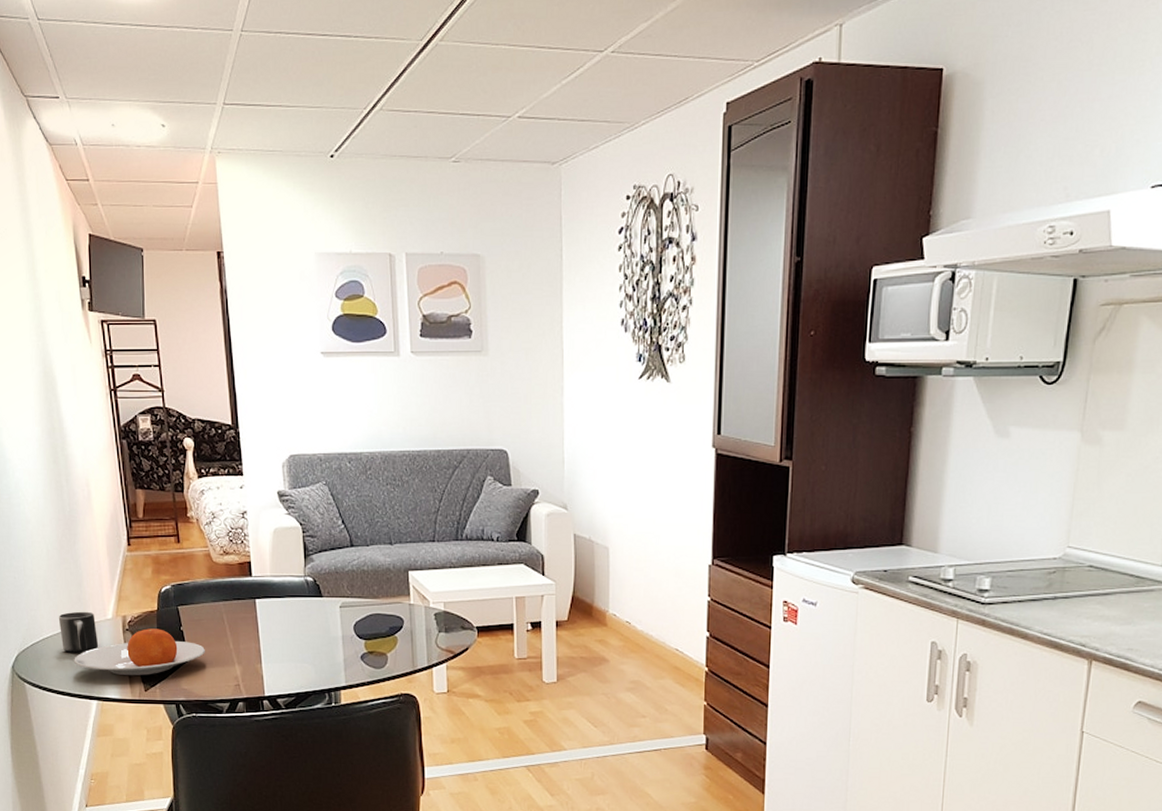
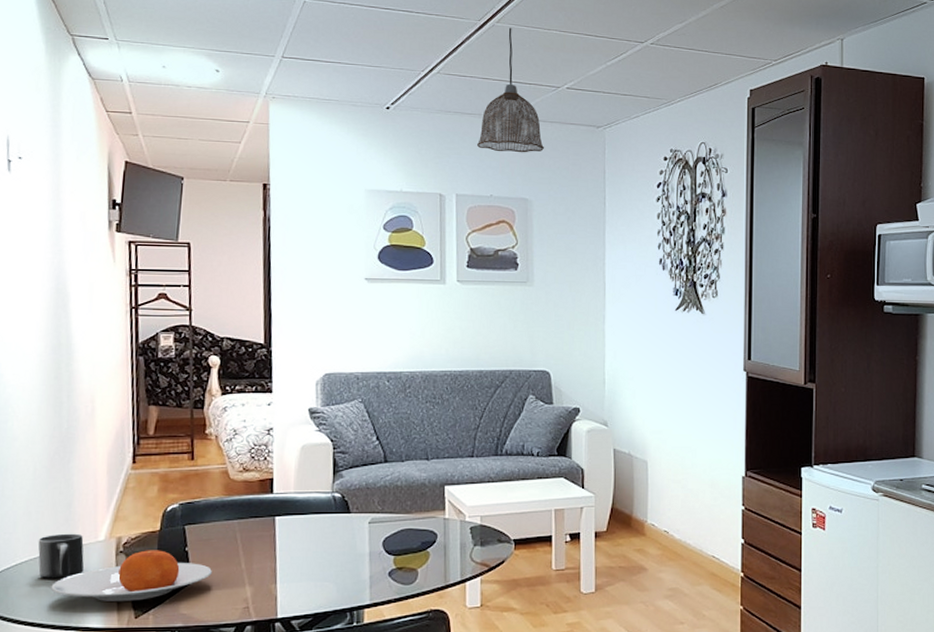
pendant lamp: none [425,45,496,200] -> present [477,27,545,153]

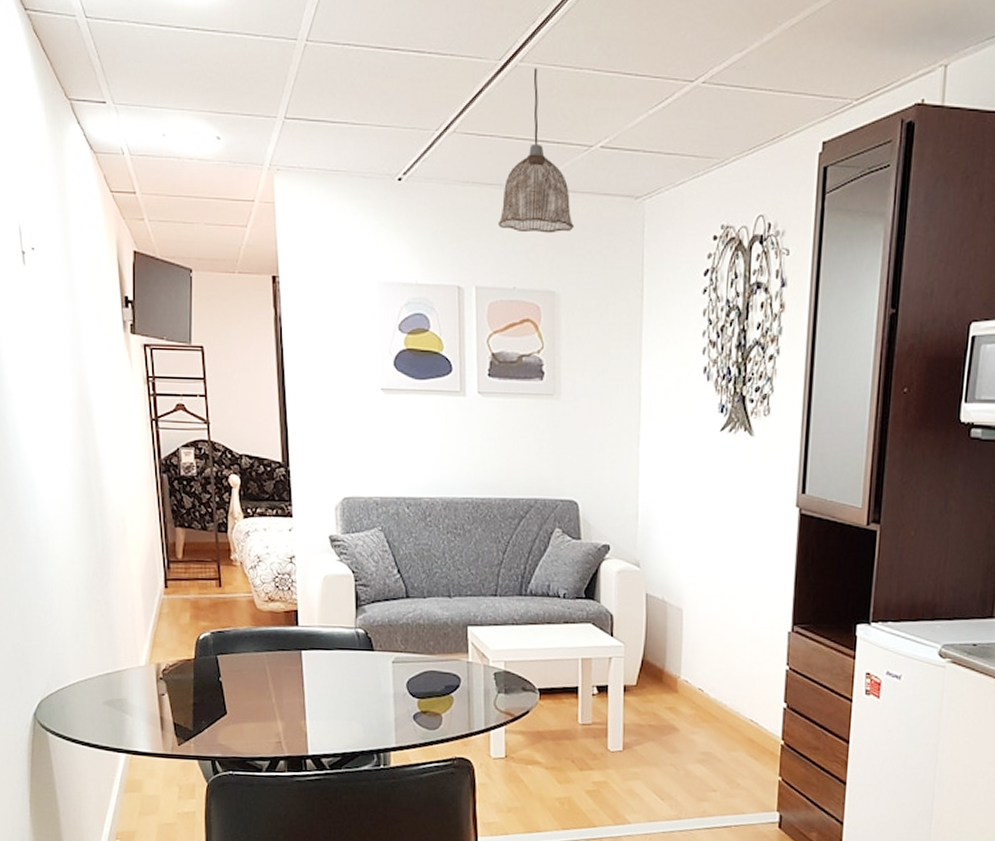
mug: present [38,533,84,579] -> none [86,656,130,702]
plate: present [51,550,212,601] -> none [102,678,245,729]

